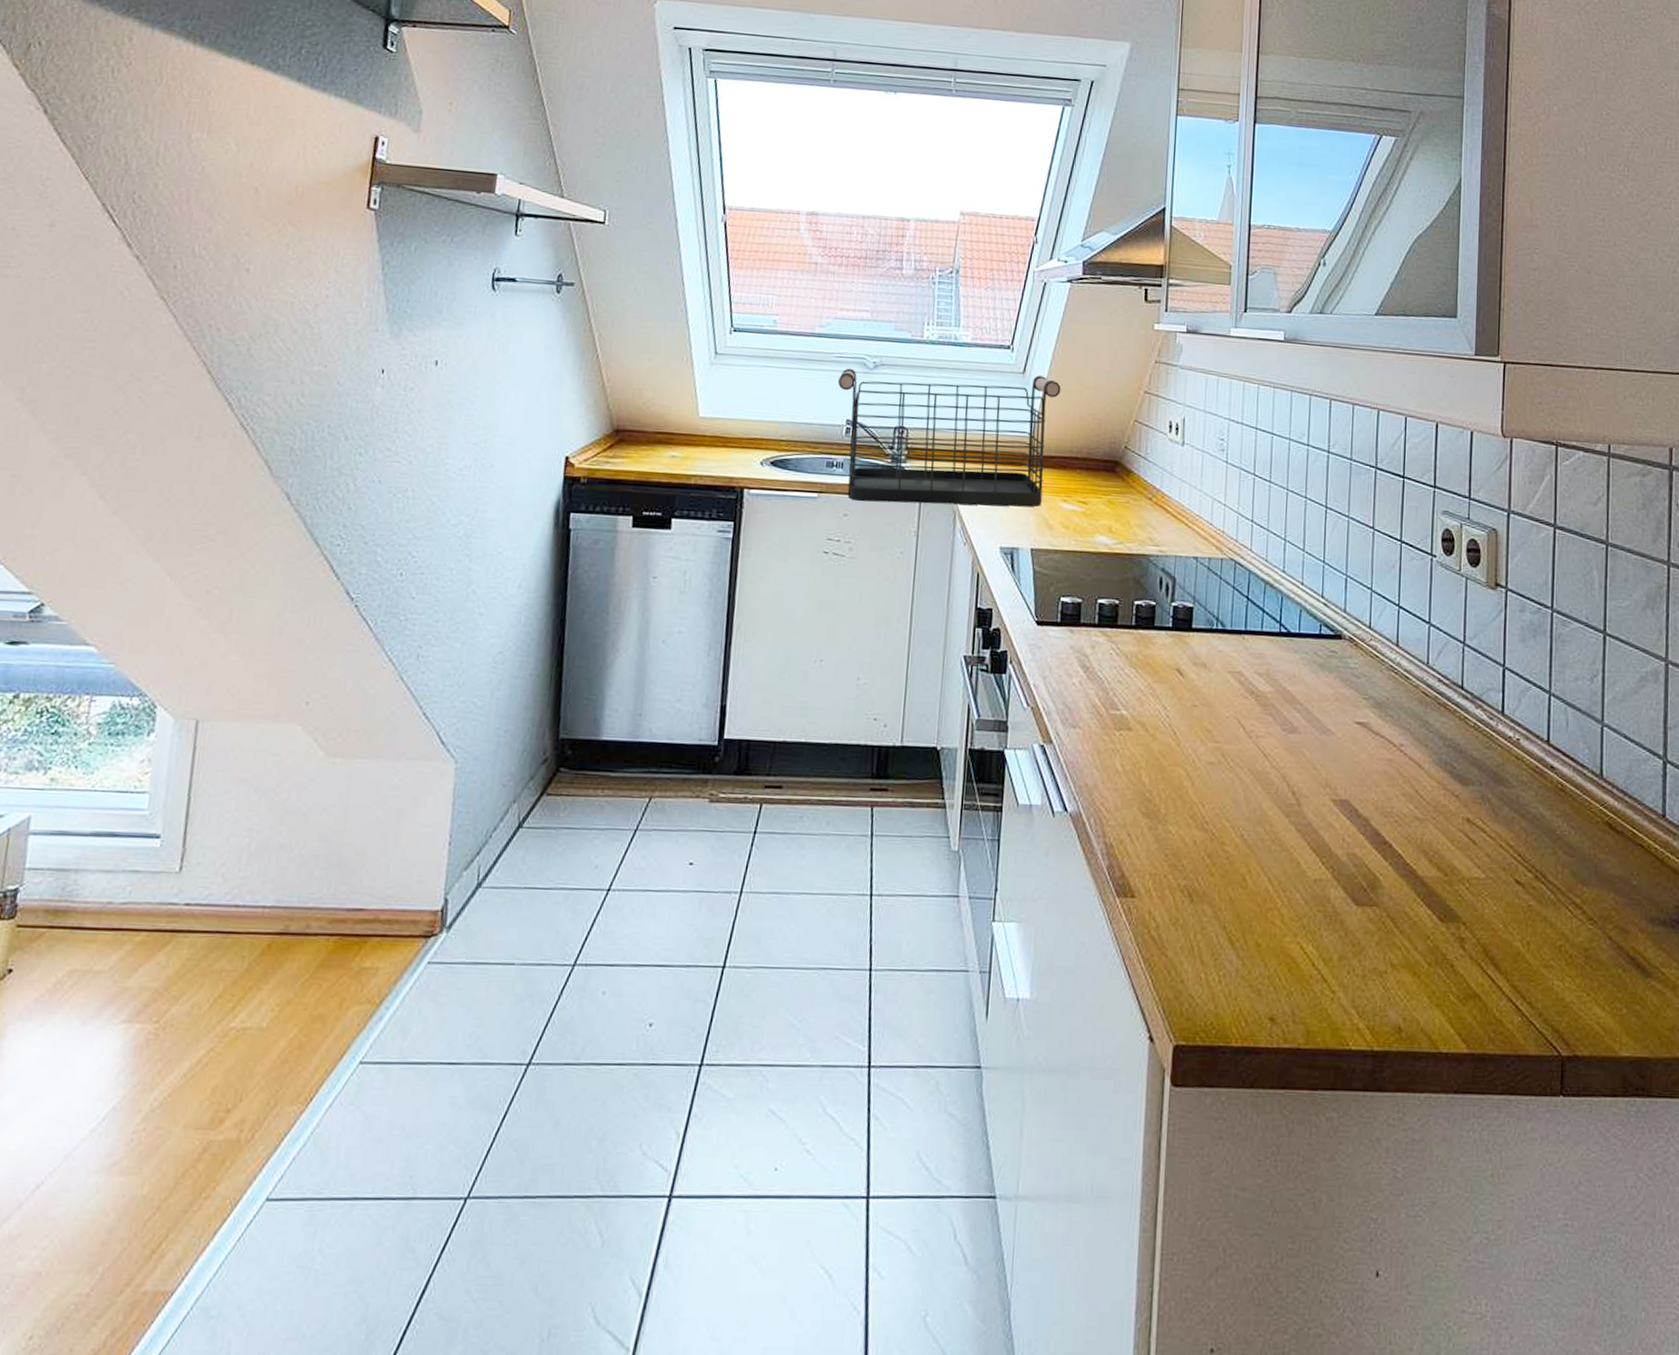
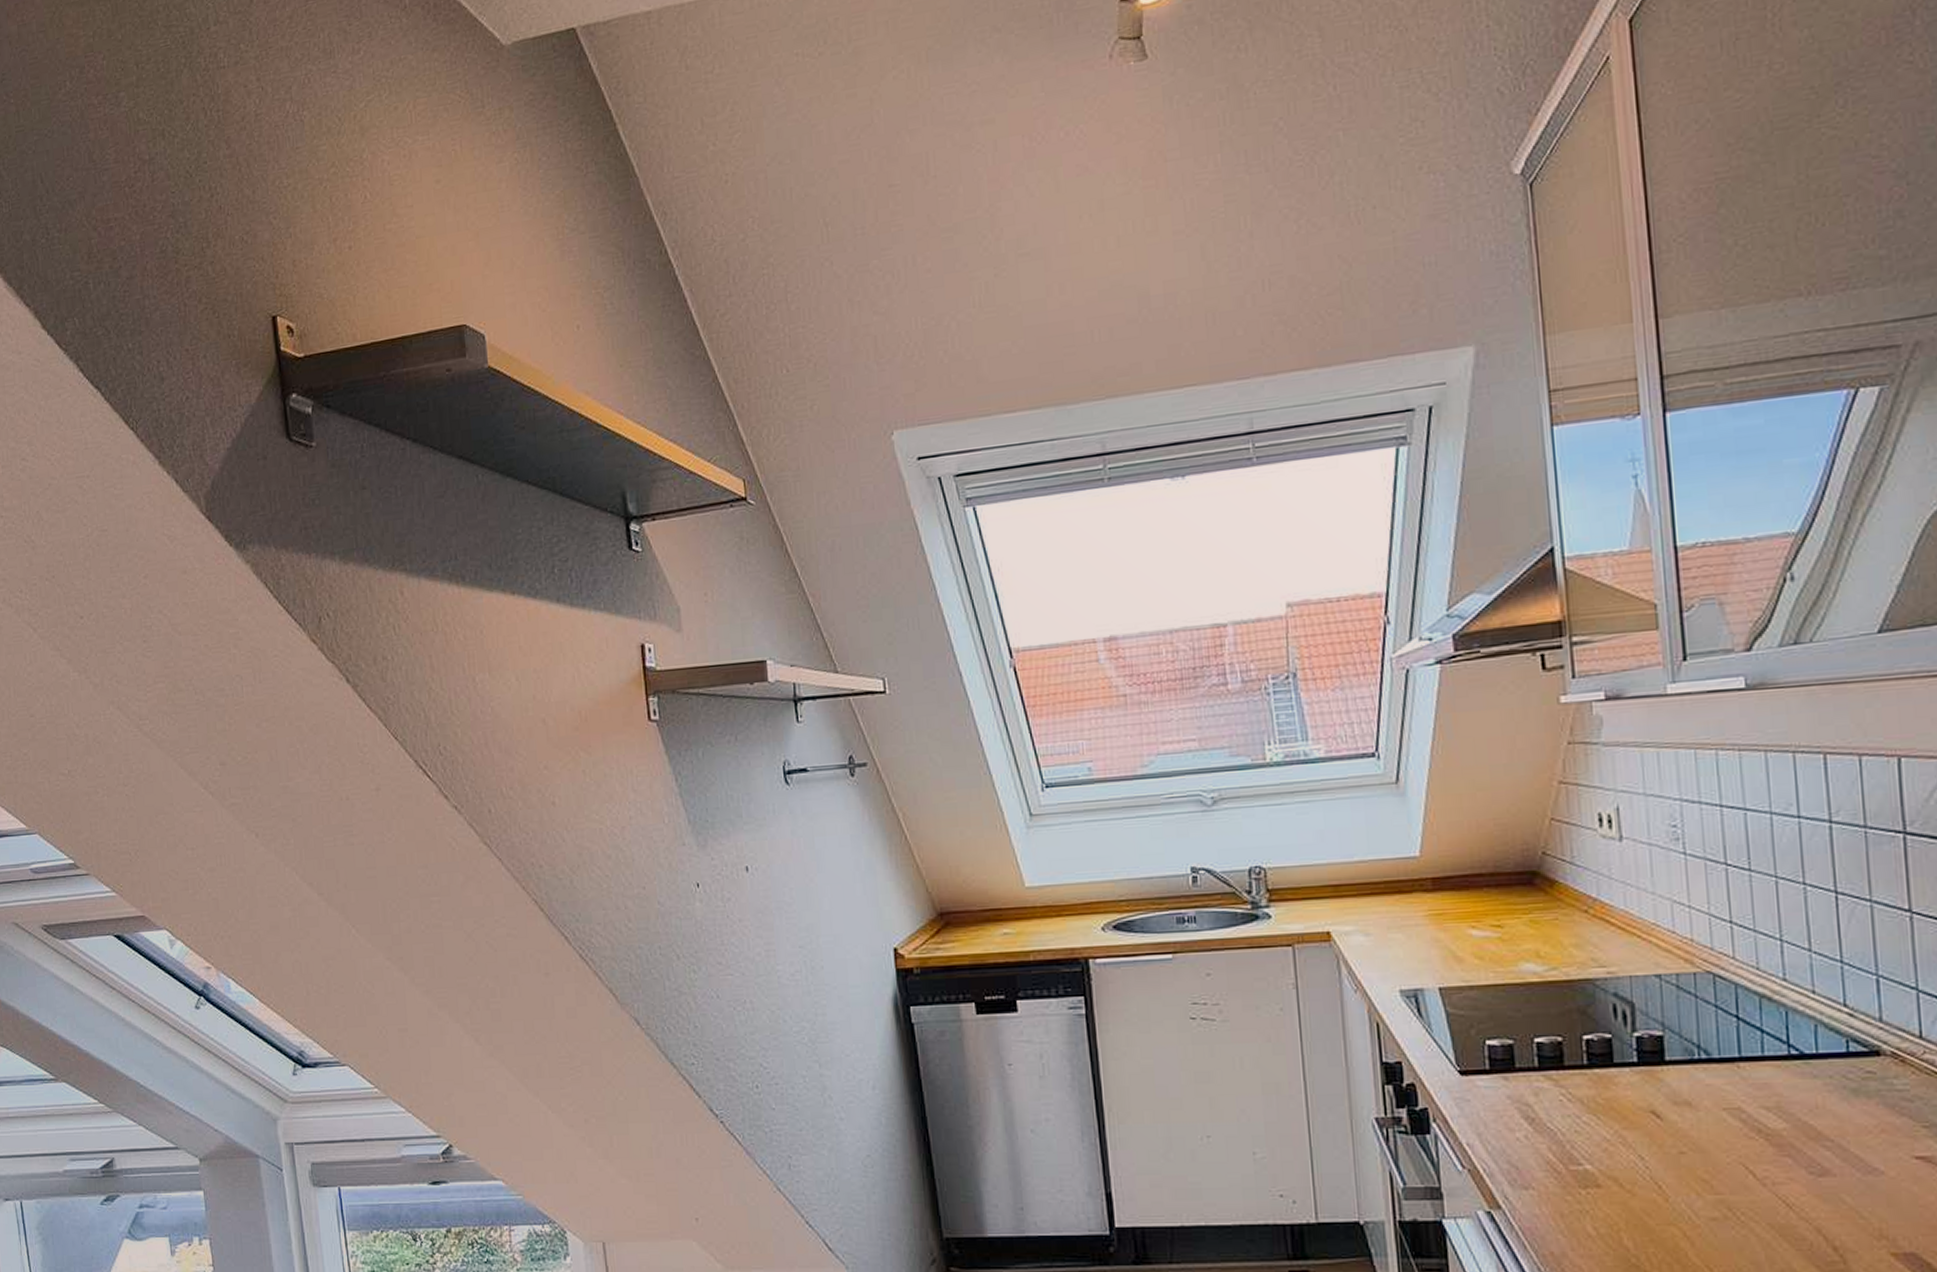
dish rack: present [838,368,1061,507] -> none [1174,782,1448,958]

